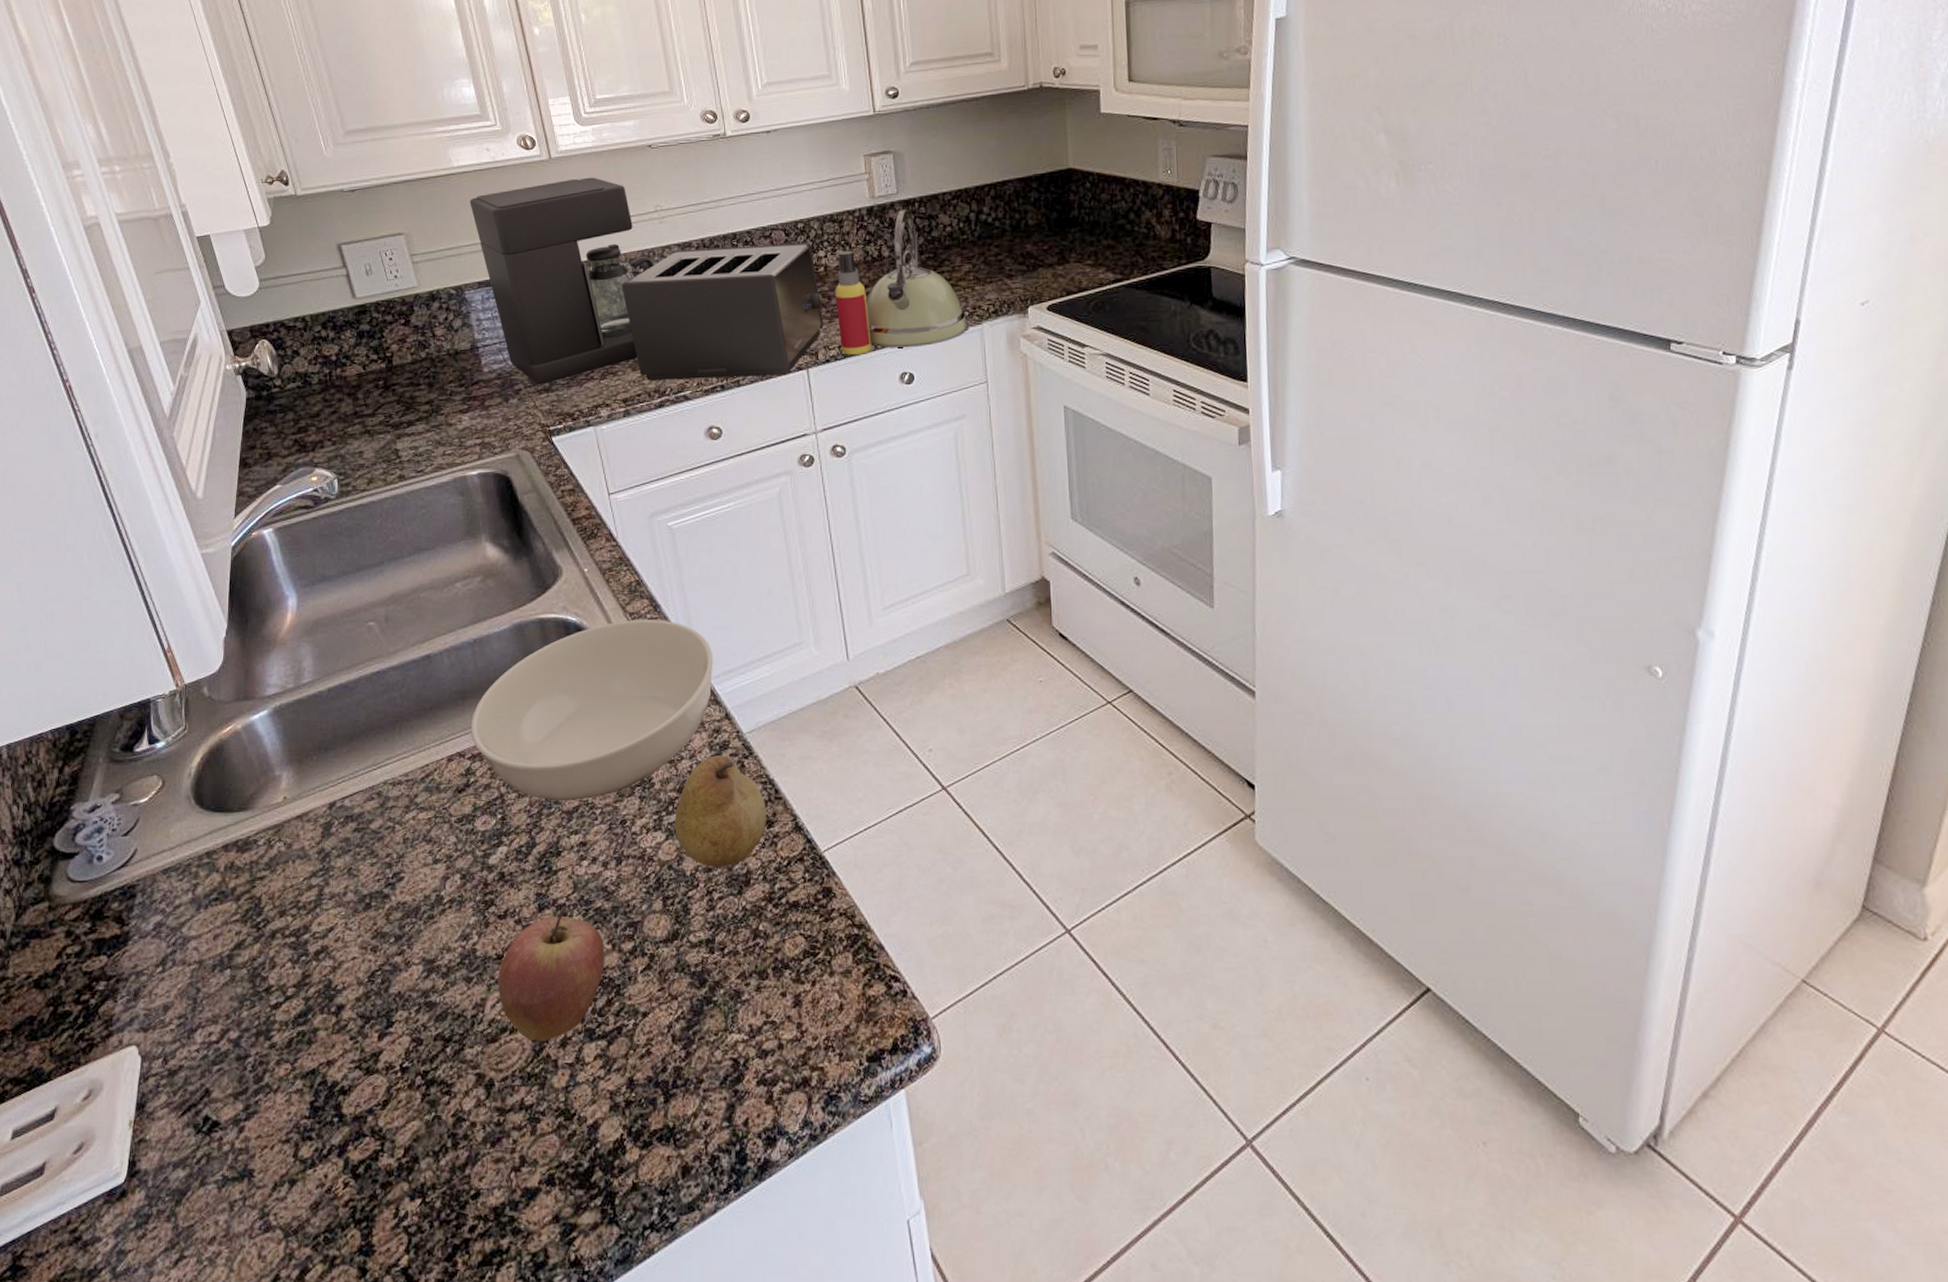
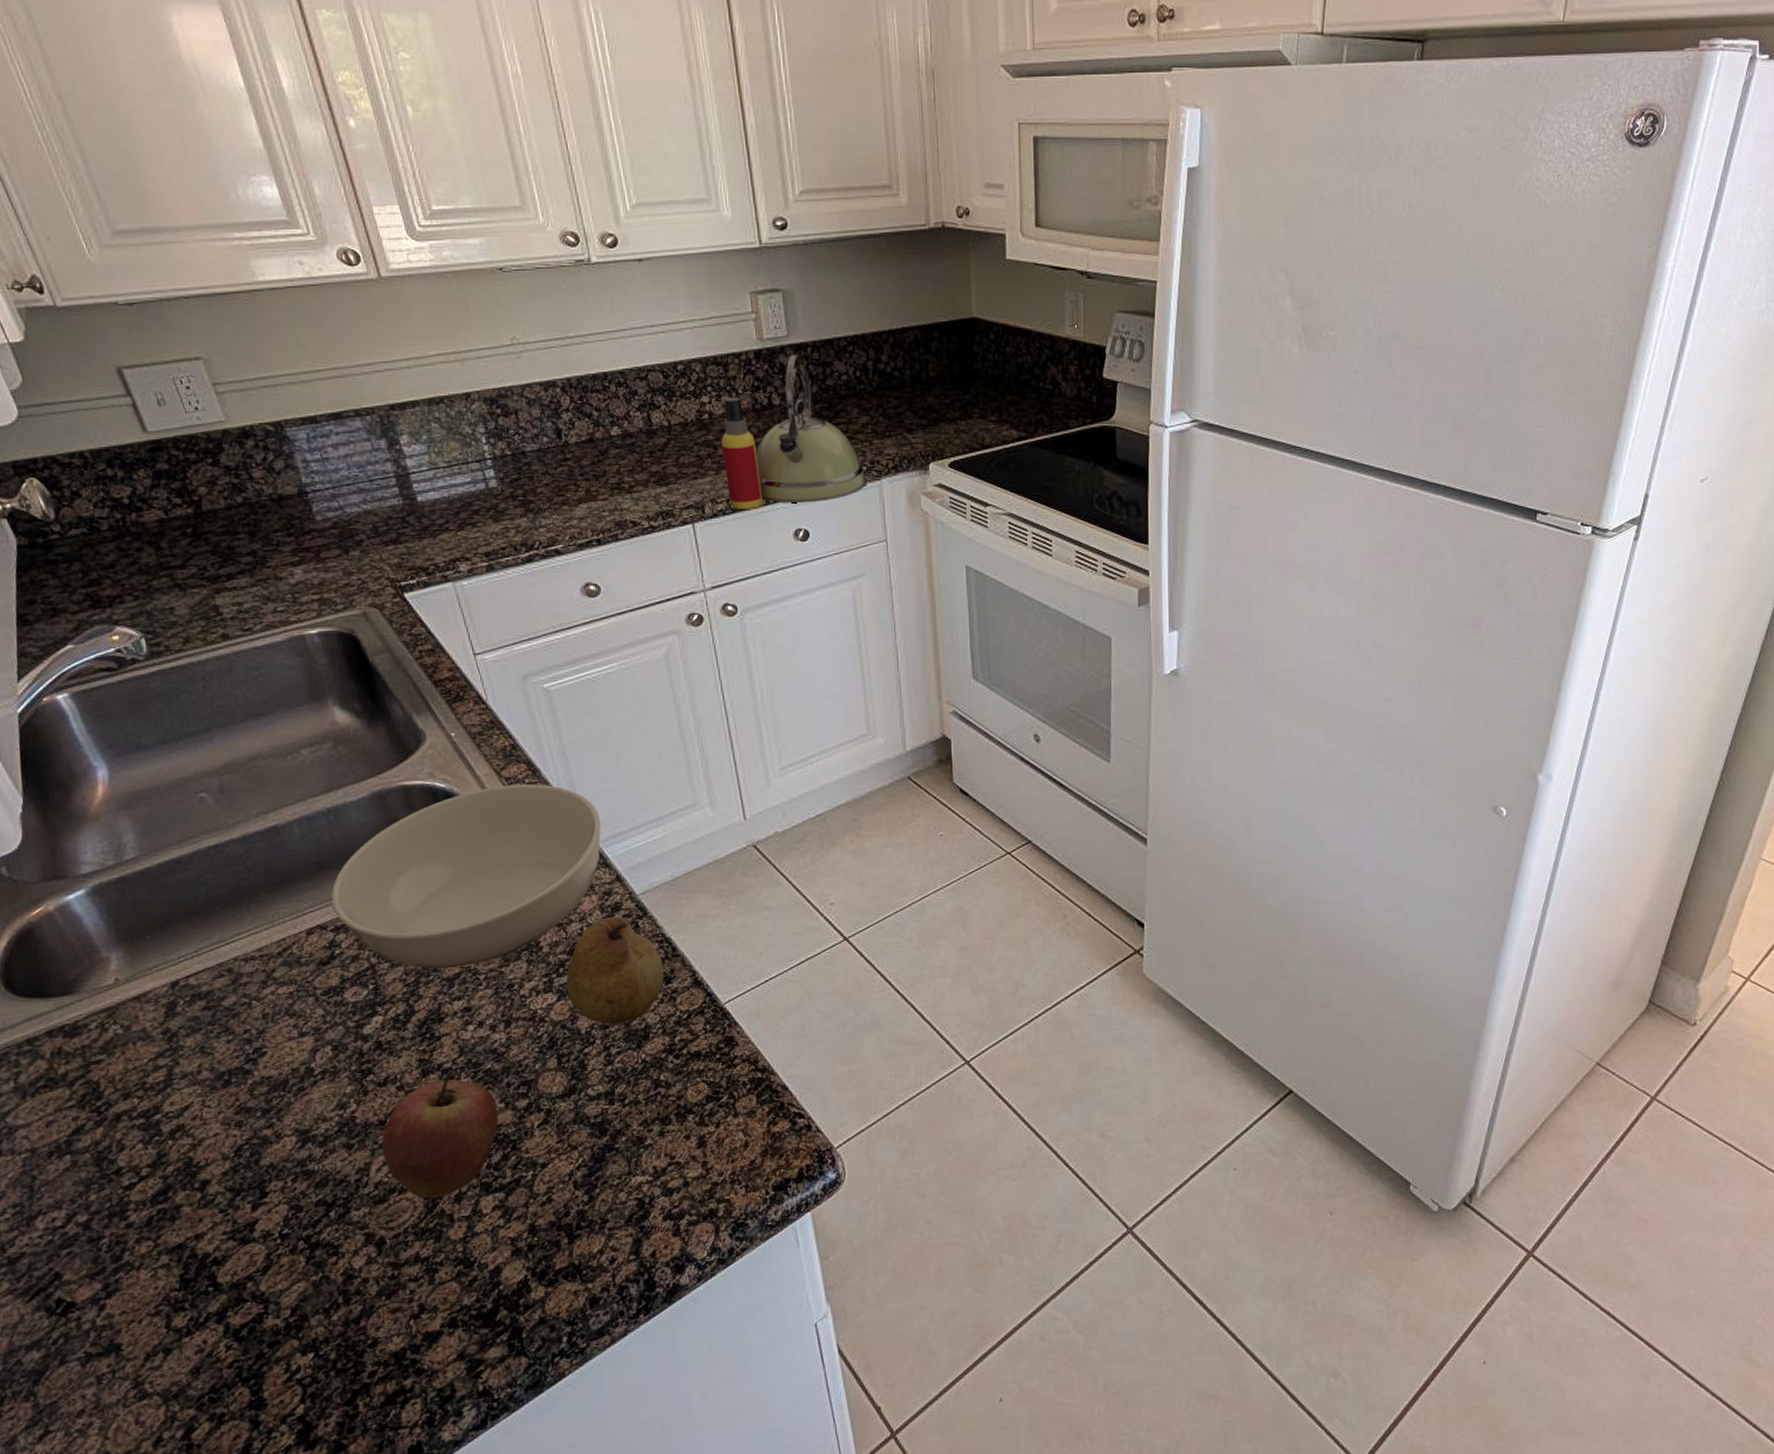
coffee maker: present [470,177,655,385] -> none [283,302,514,536]
toaster: present [621,242,824,381] -> none [476,386,710,534]

